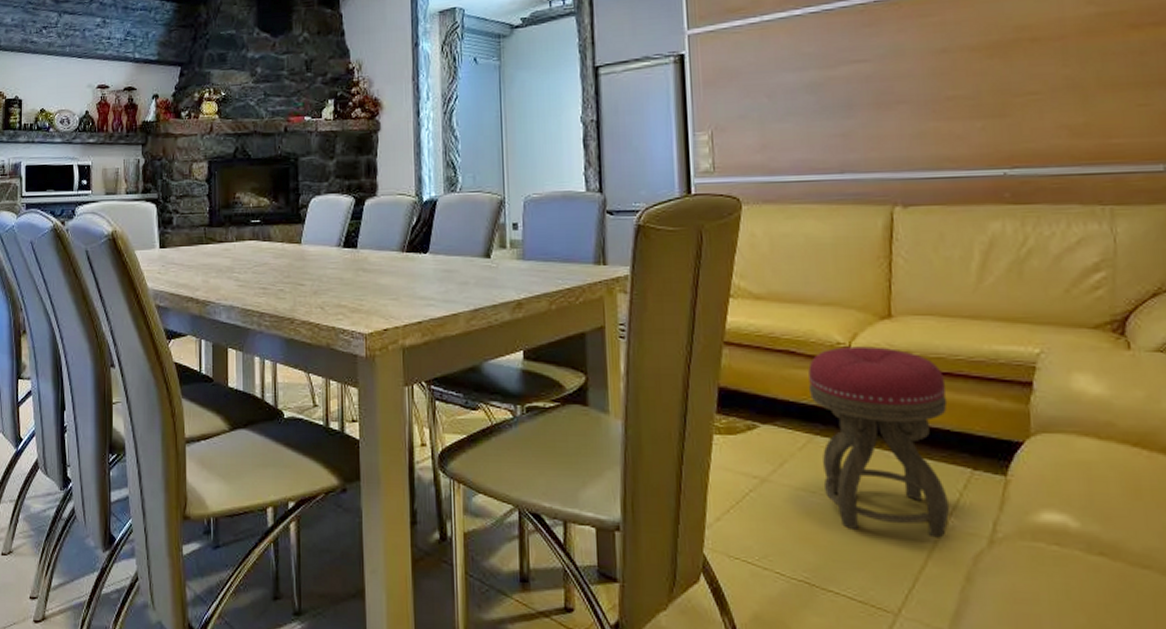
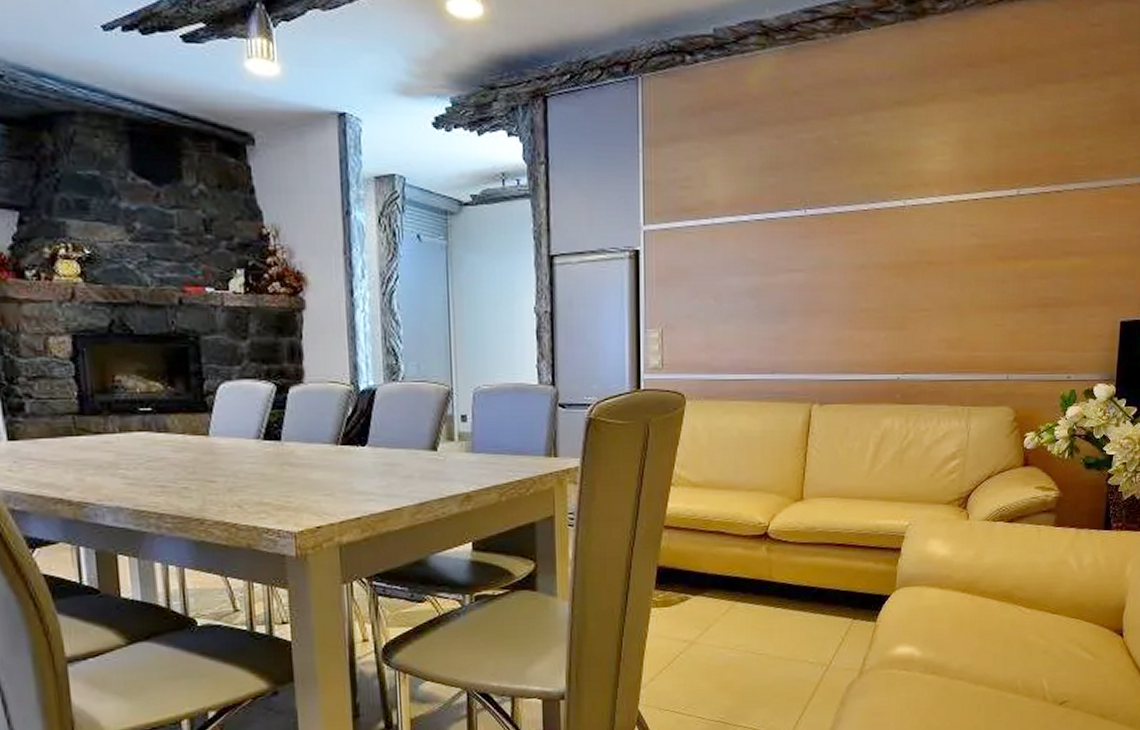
stool: present [808,346,949,538] -> none [733,525,840,675]

